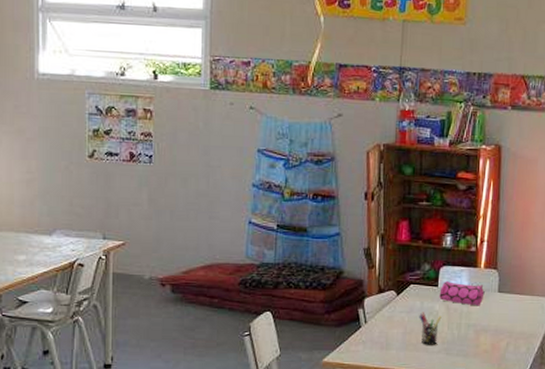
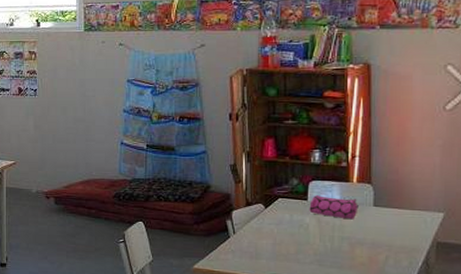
pen holder: present [419,312,442,345] -> none [289,224,313,256]

